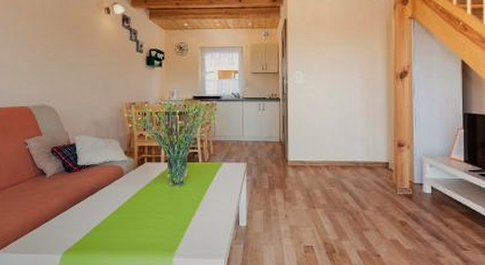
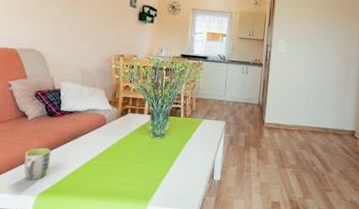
mug: none [46,204,72,238] -> present [23,147,51,180]

